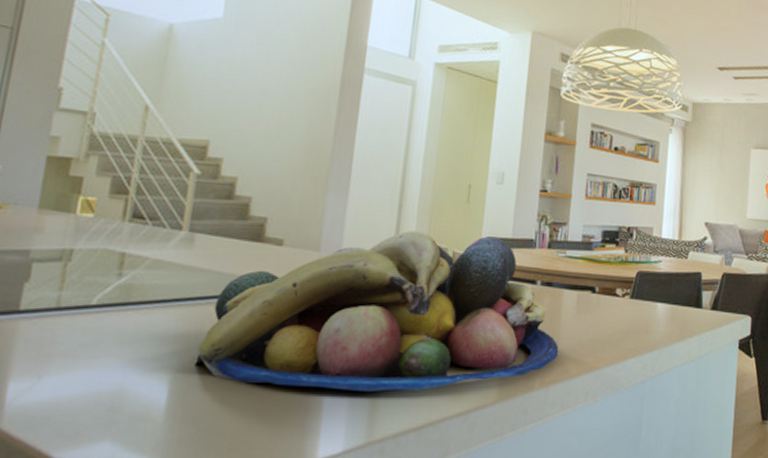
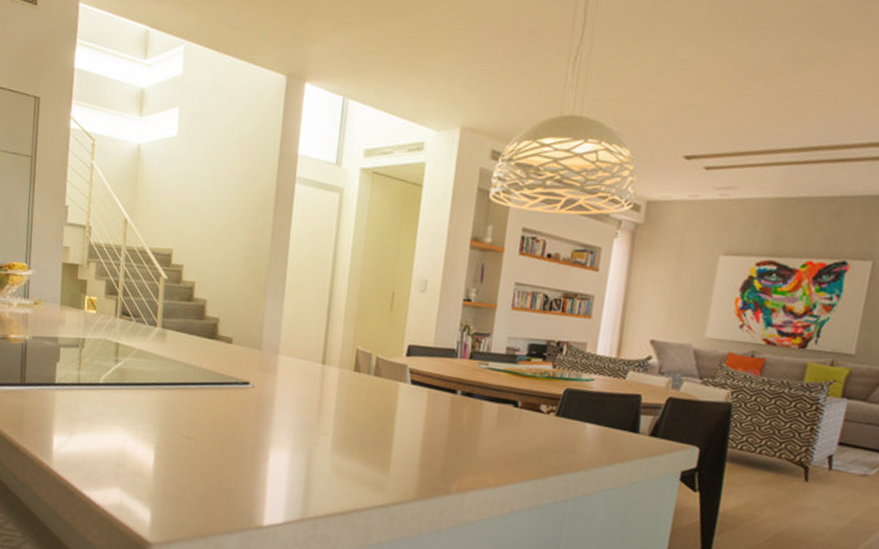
fruit bowl: present [195,230,559,393] -> none [171,335,477,481]

